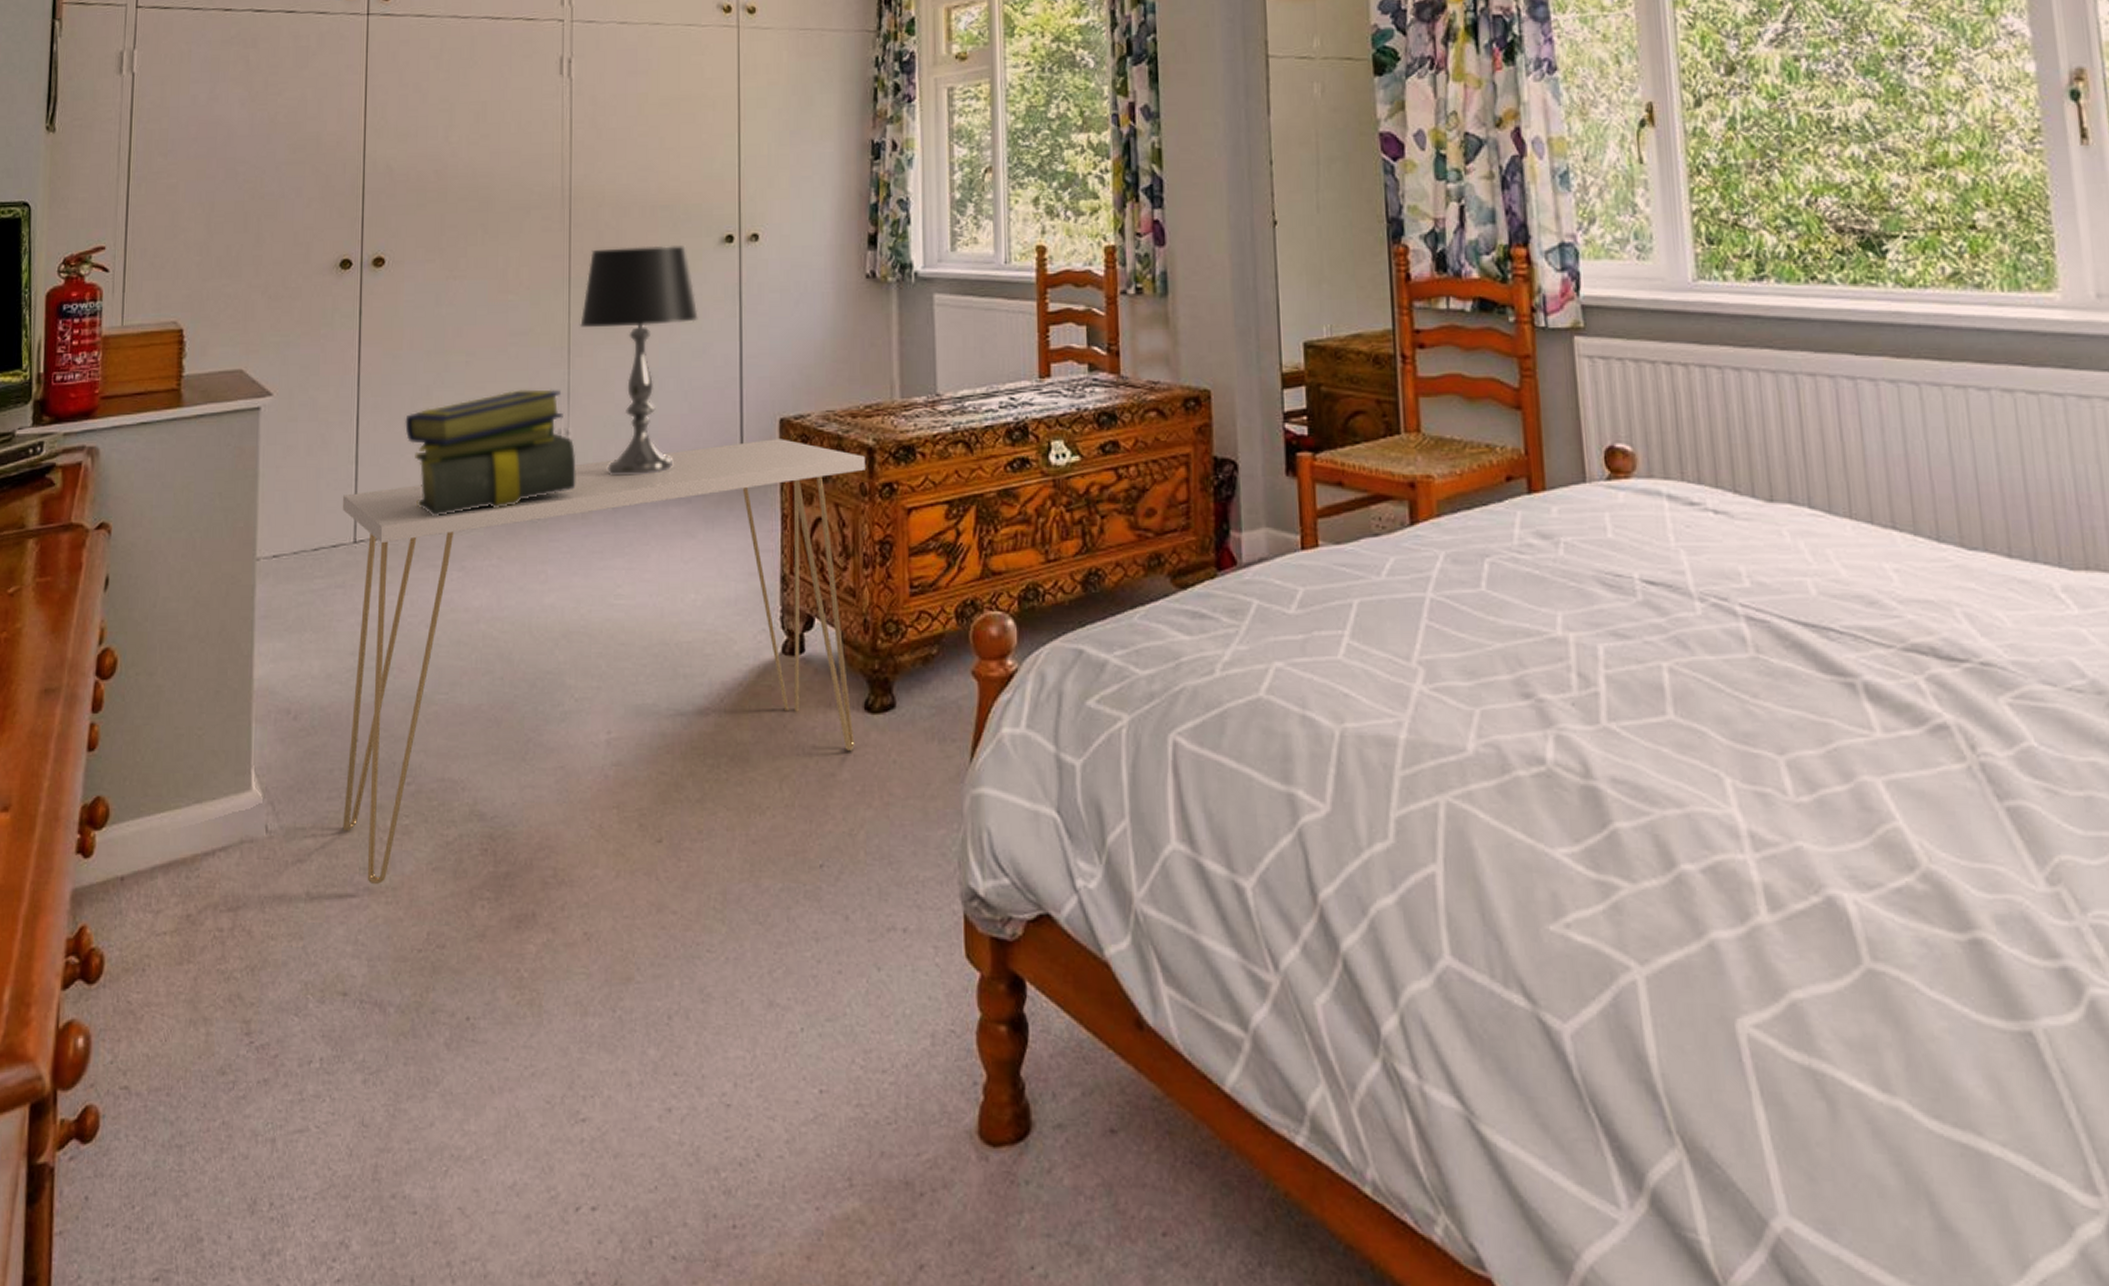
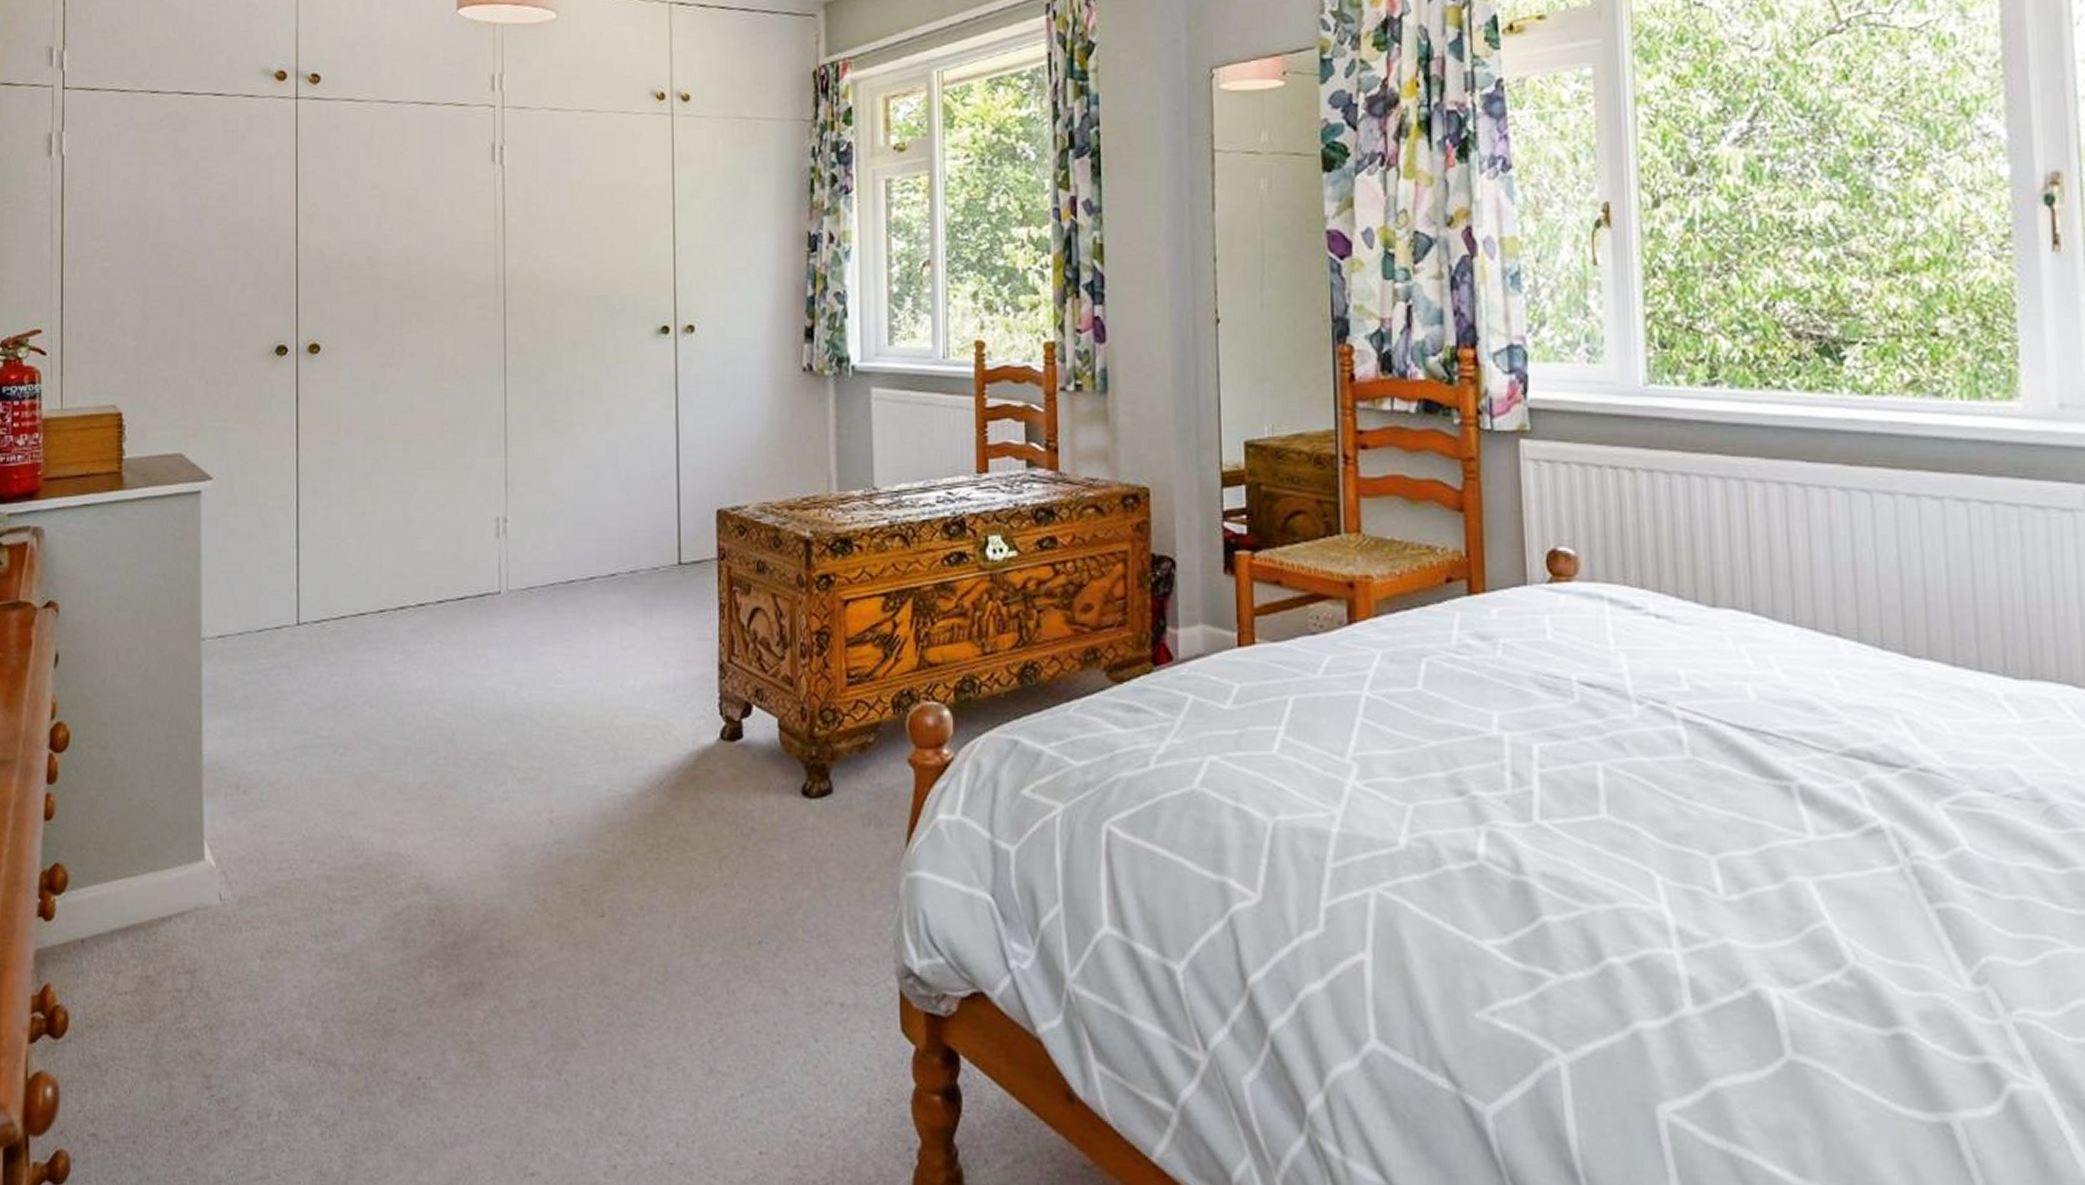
console table: present [342,439,865,885] -> none [284,529,802,952]
stack of books: present [405,389,576,515] -> none [344,477,515,599]
table lamp: present [579,245,698,476] -> none [515,336,635,564]

